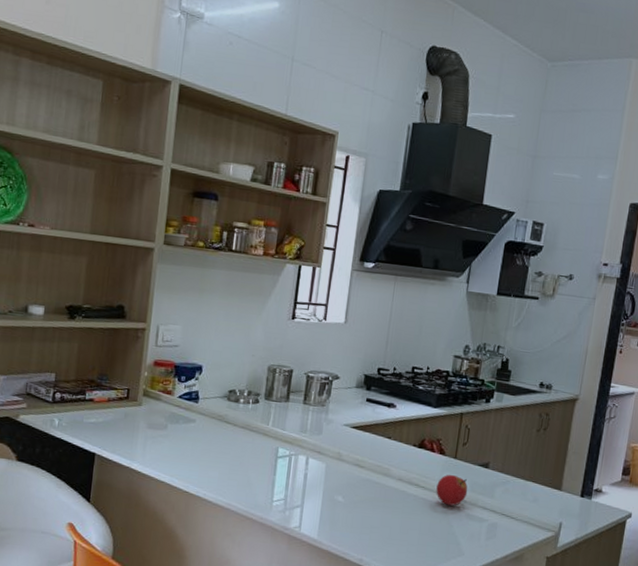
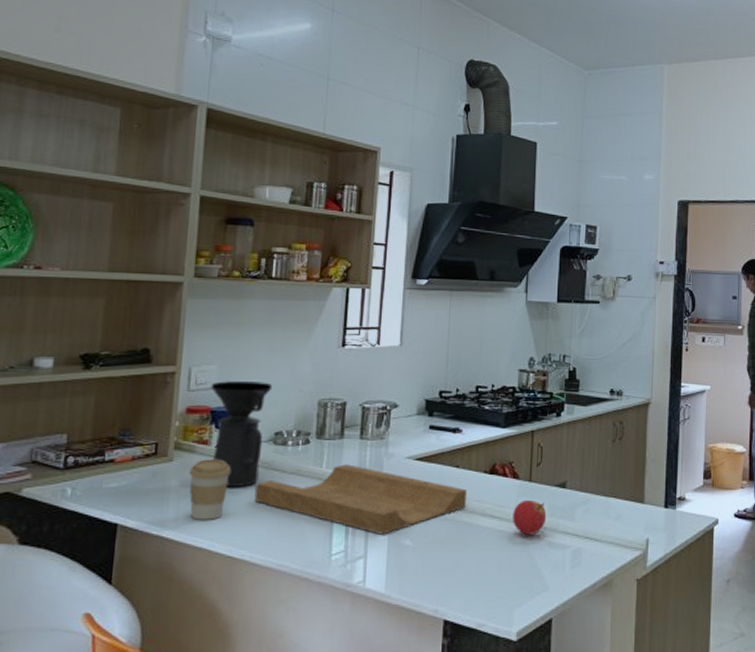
coffee cup: none [154,407,190,460] -> present [189,459,230,520]
coffee maker: none [175,340,229,435] -> present [211,381,273,488]
cutting board: none [209,424,397,490] -> present [254,464,468,535]

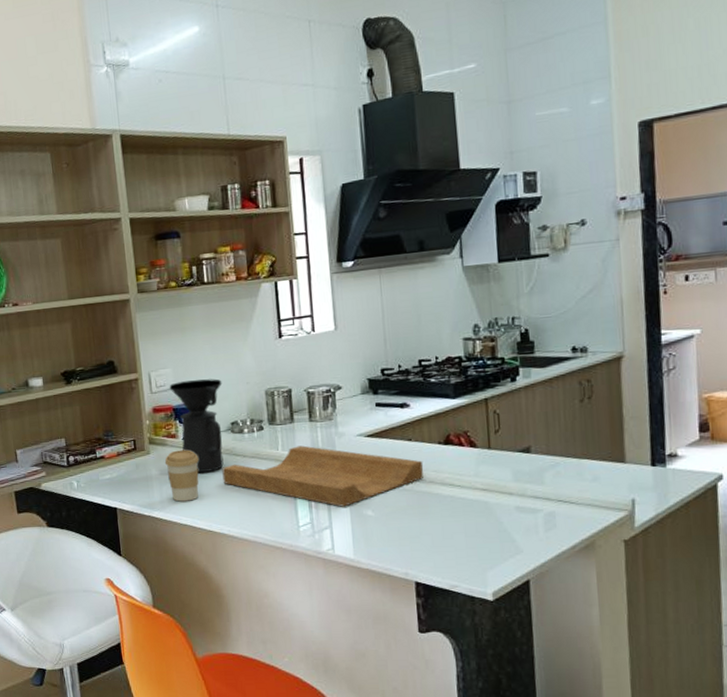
fruit: present [513,501,547,535] -> none [474,467,512,501]

